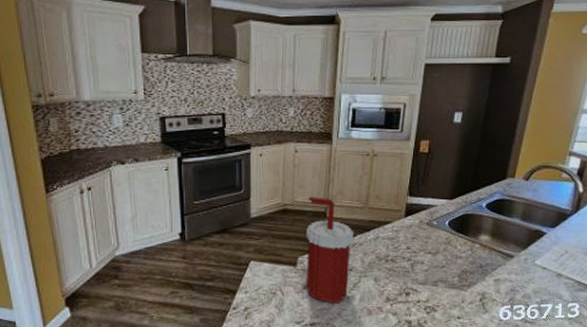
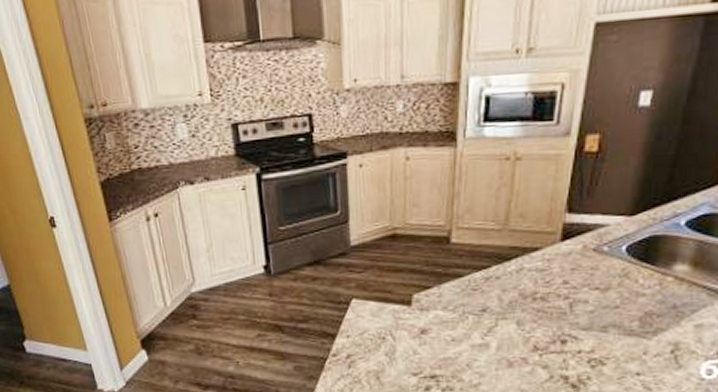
soap dispenser: present [305,197,354,304] -> none [422,217,488,353]

